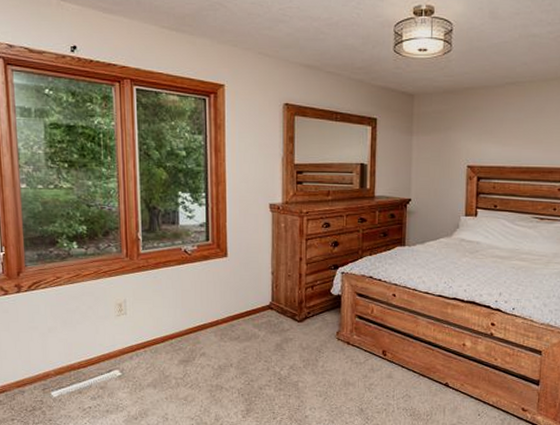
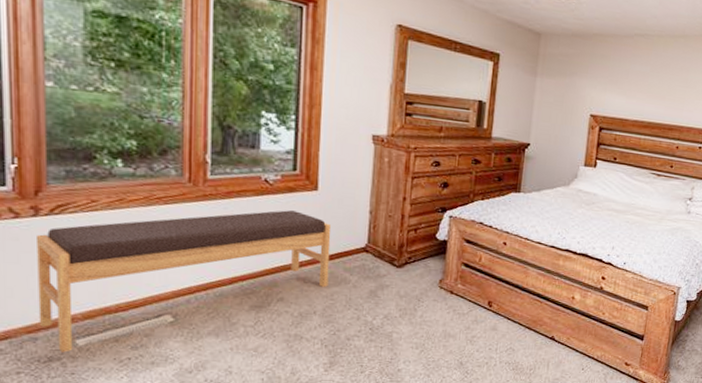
bench: none [20,276,241,403] -> present [37,210,332,353]

